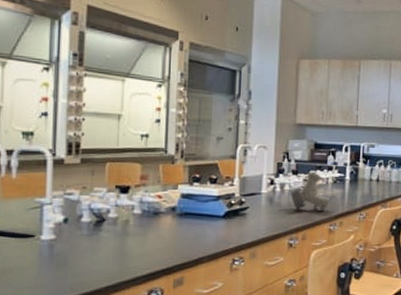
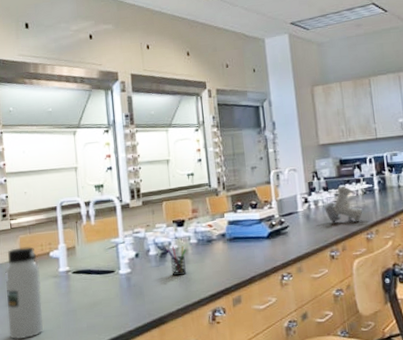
pen holder: none [103,214,127,248] -> present [166,246,186,276]

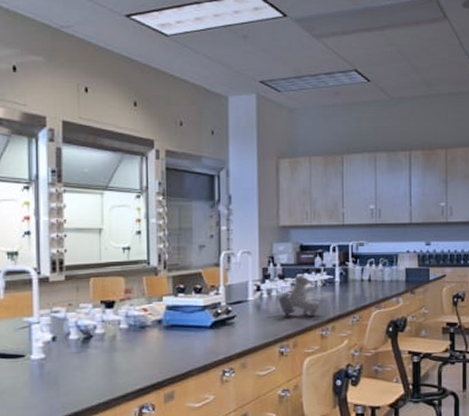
pen holder: present [166,246,186,276] -> none [90,330,114,365]

